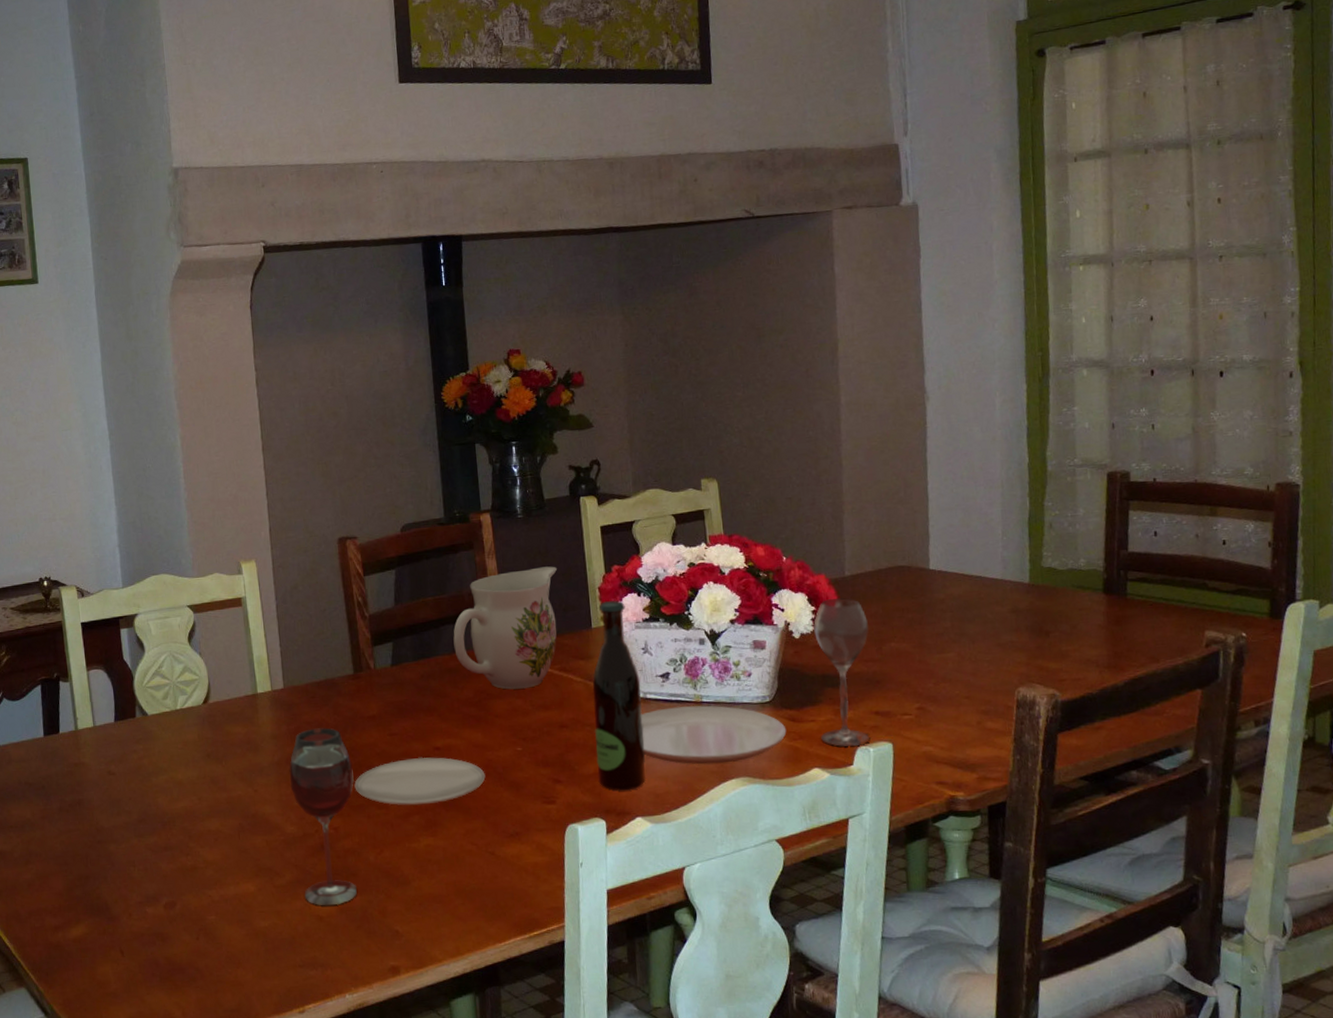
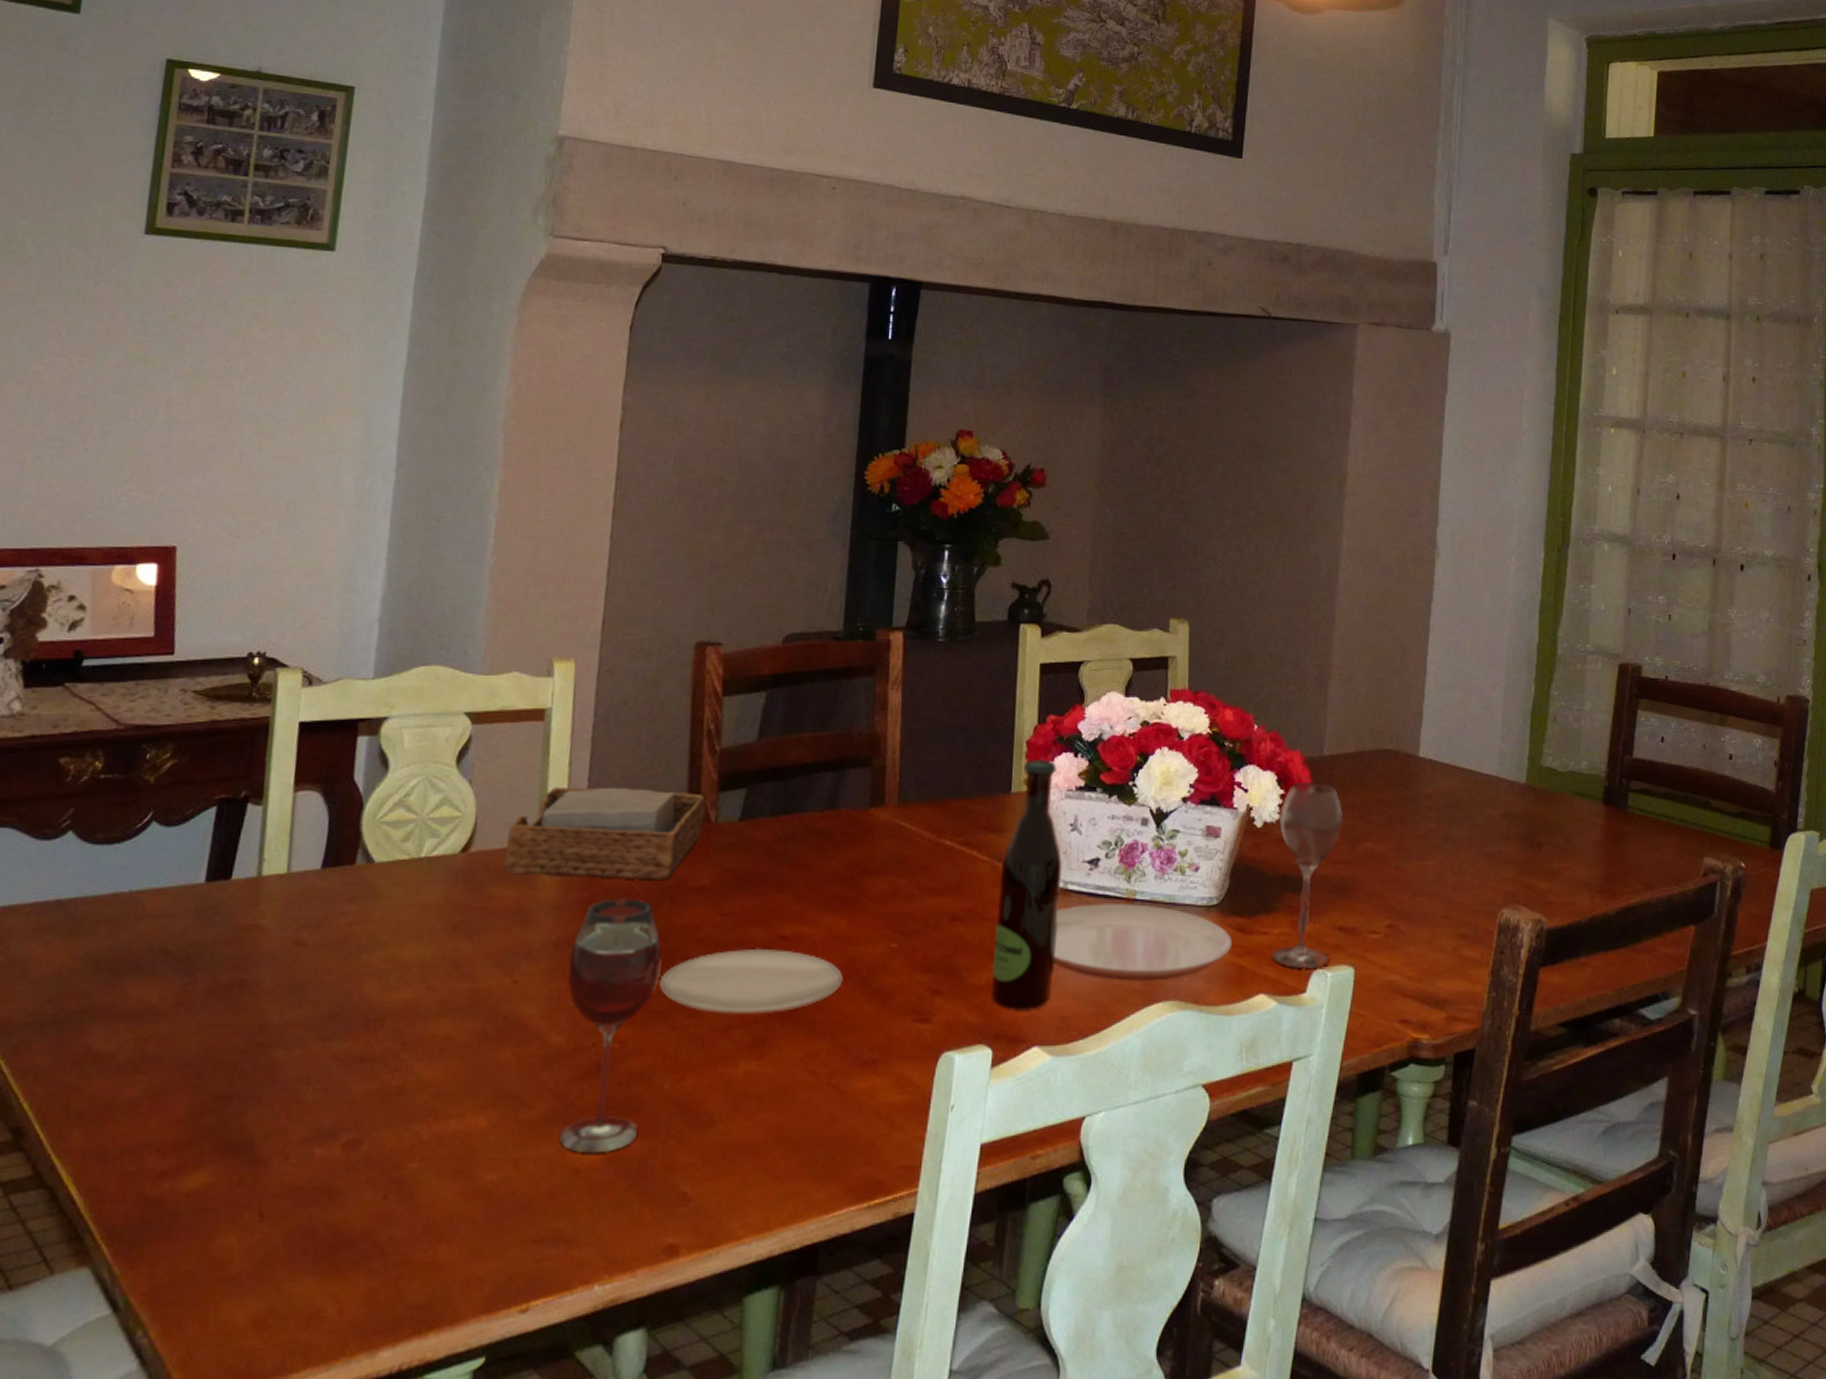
napkin holder: none [231,648,366,717] -> present [502,786,706,881]
pitcher: present [453,566,558,690] -> none [828,707,979,865]

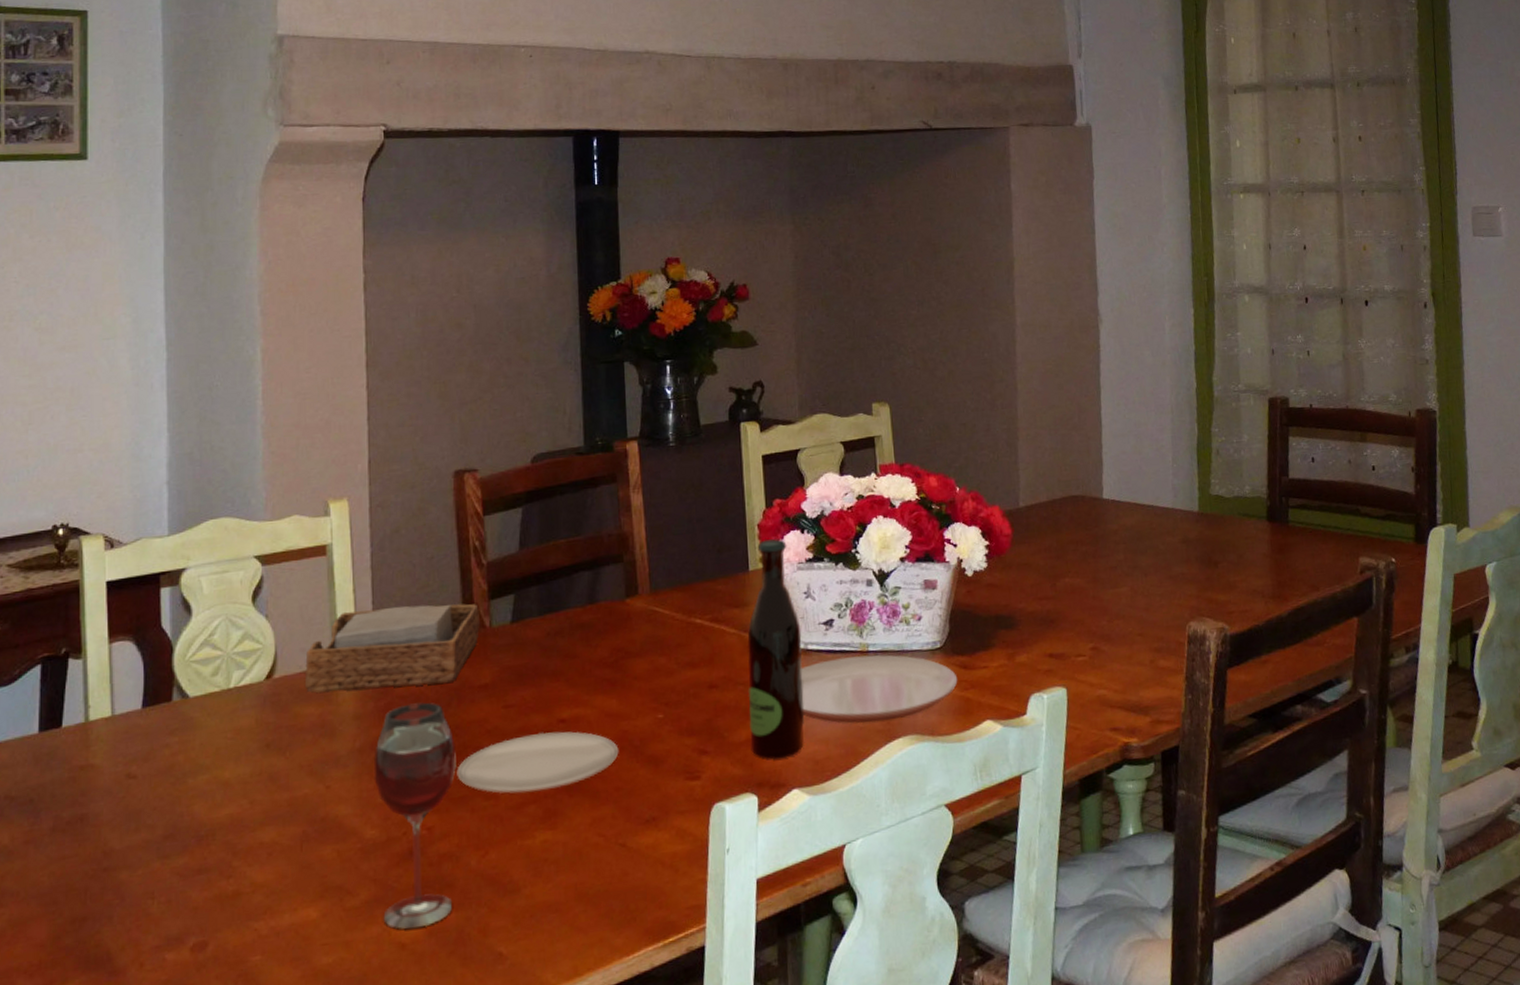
wineglass: present [1272,781,1343,968] -> none [987,530,1043,695]

